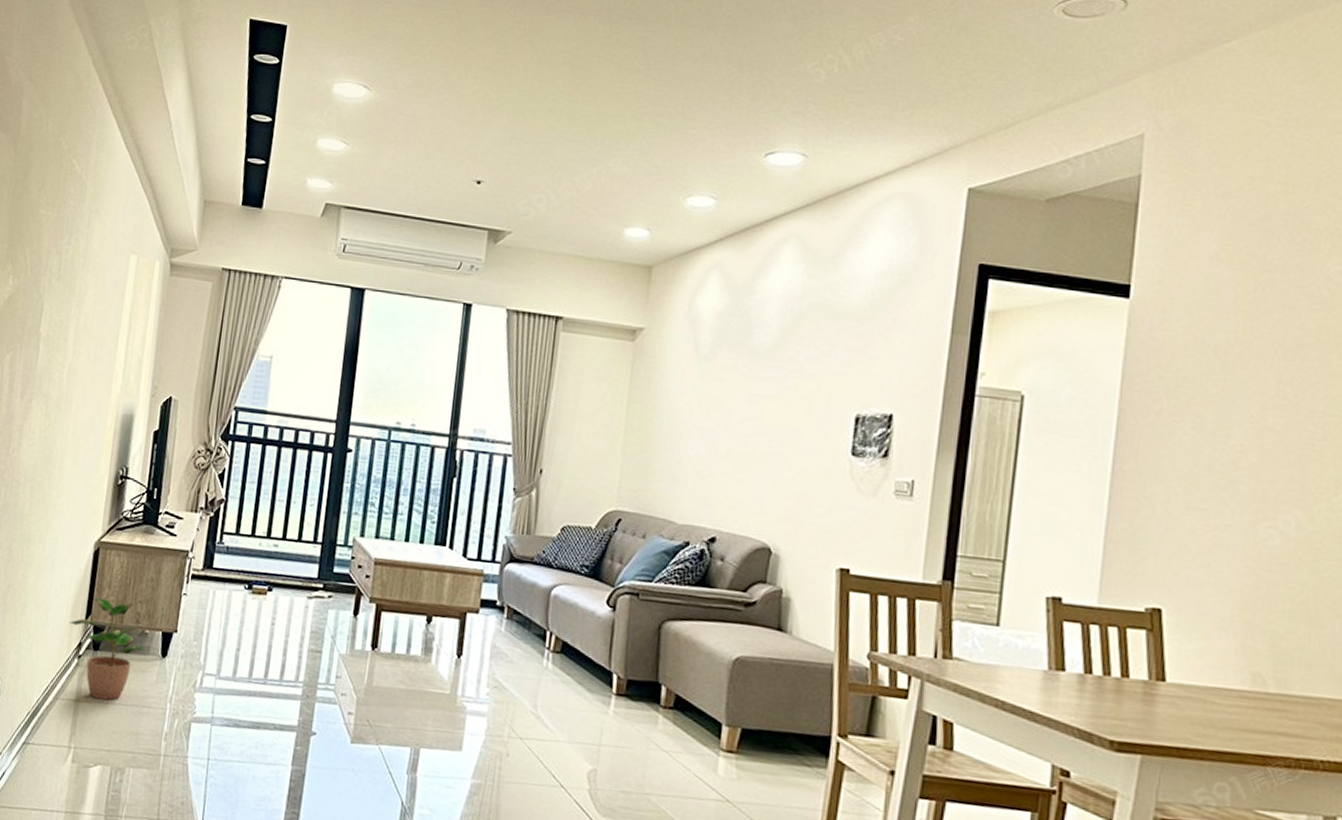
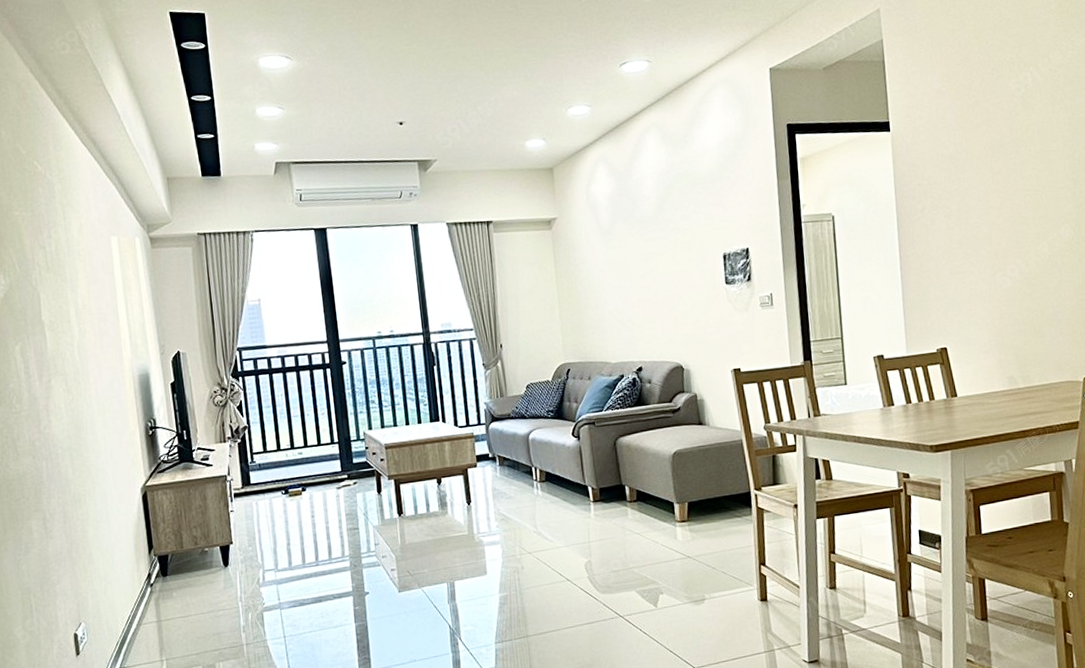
potted plant: present [69,598,150,701] -> none [134,530,213,615]

